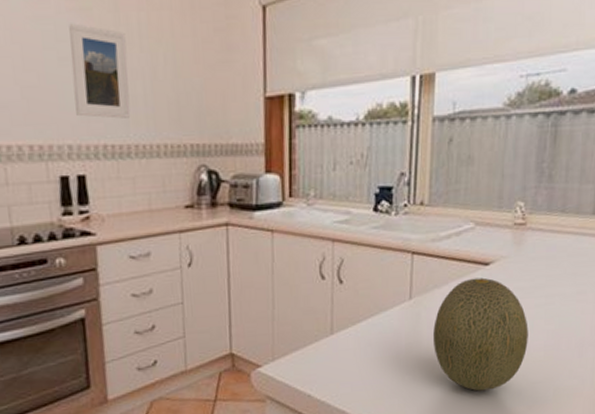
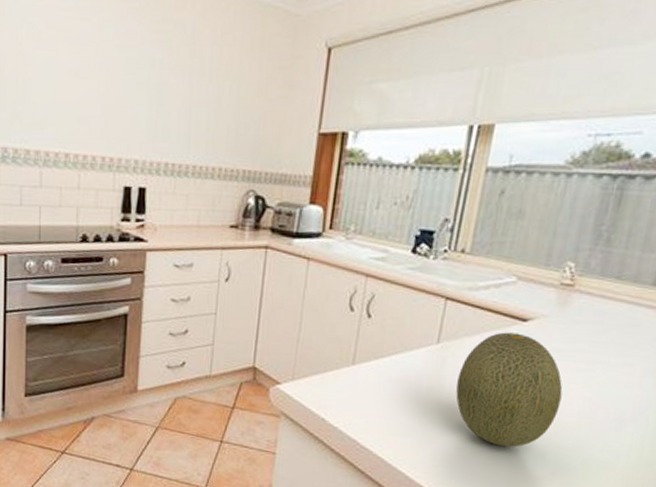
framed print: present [69,23,131,119] -> none [146,53,198,141]

